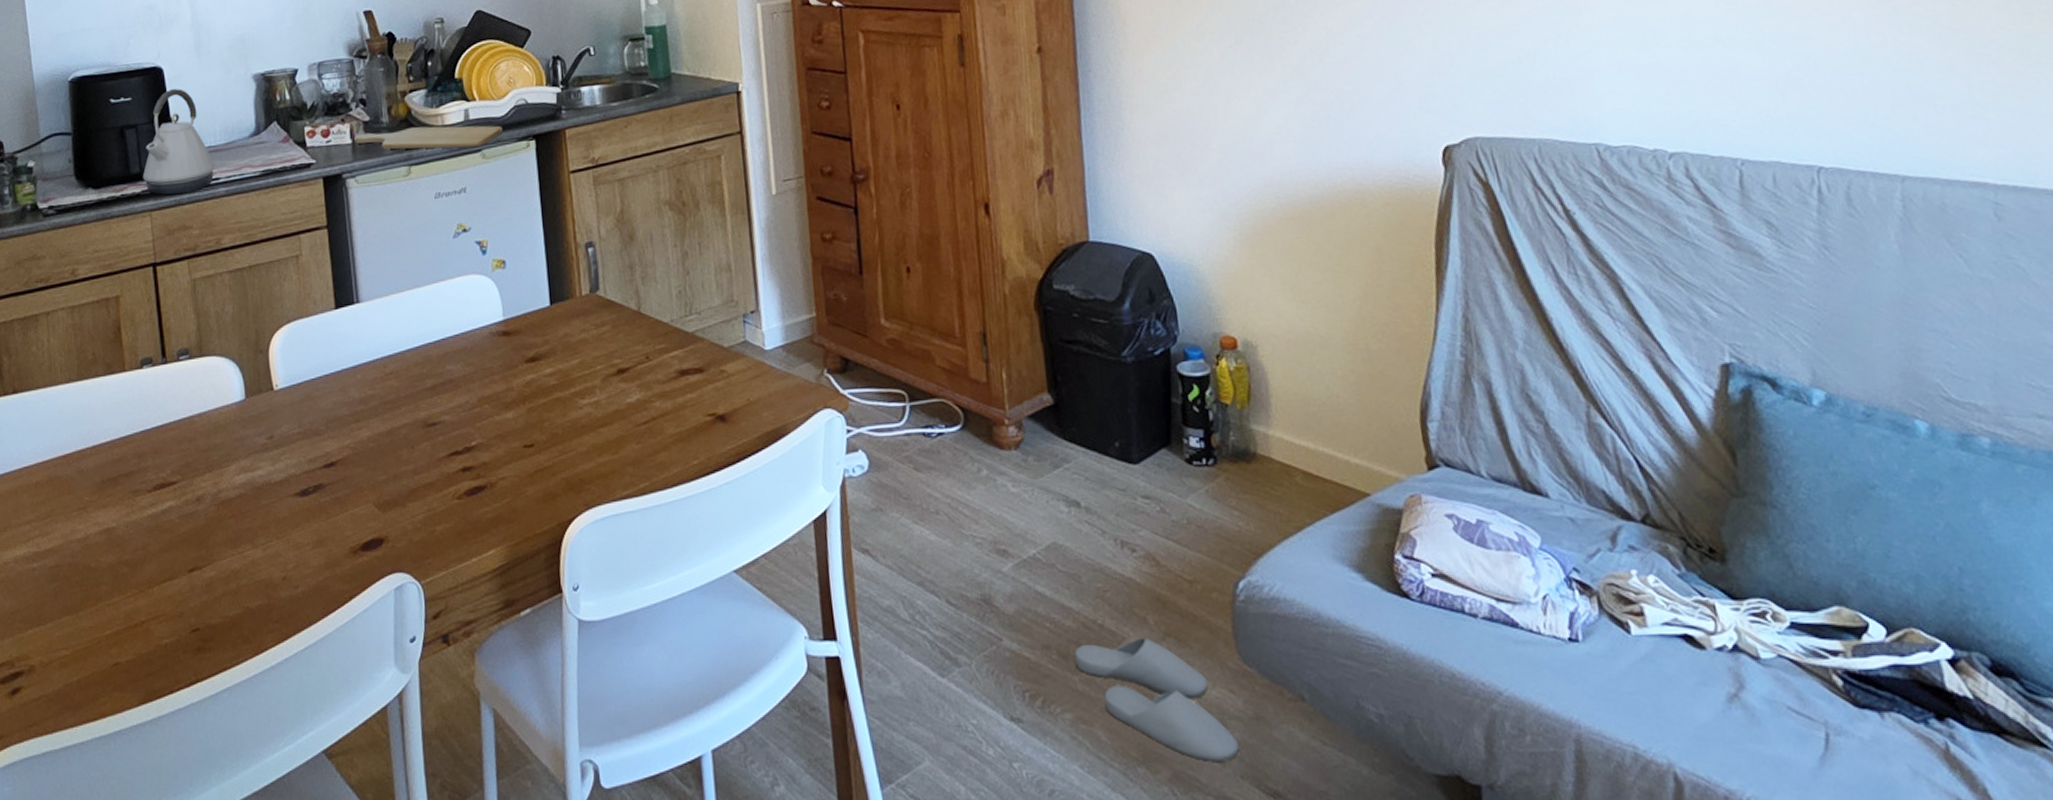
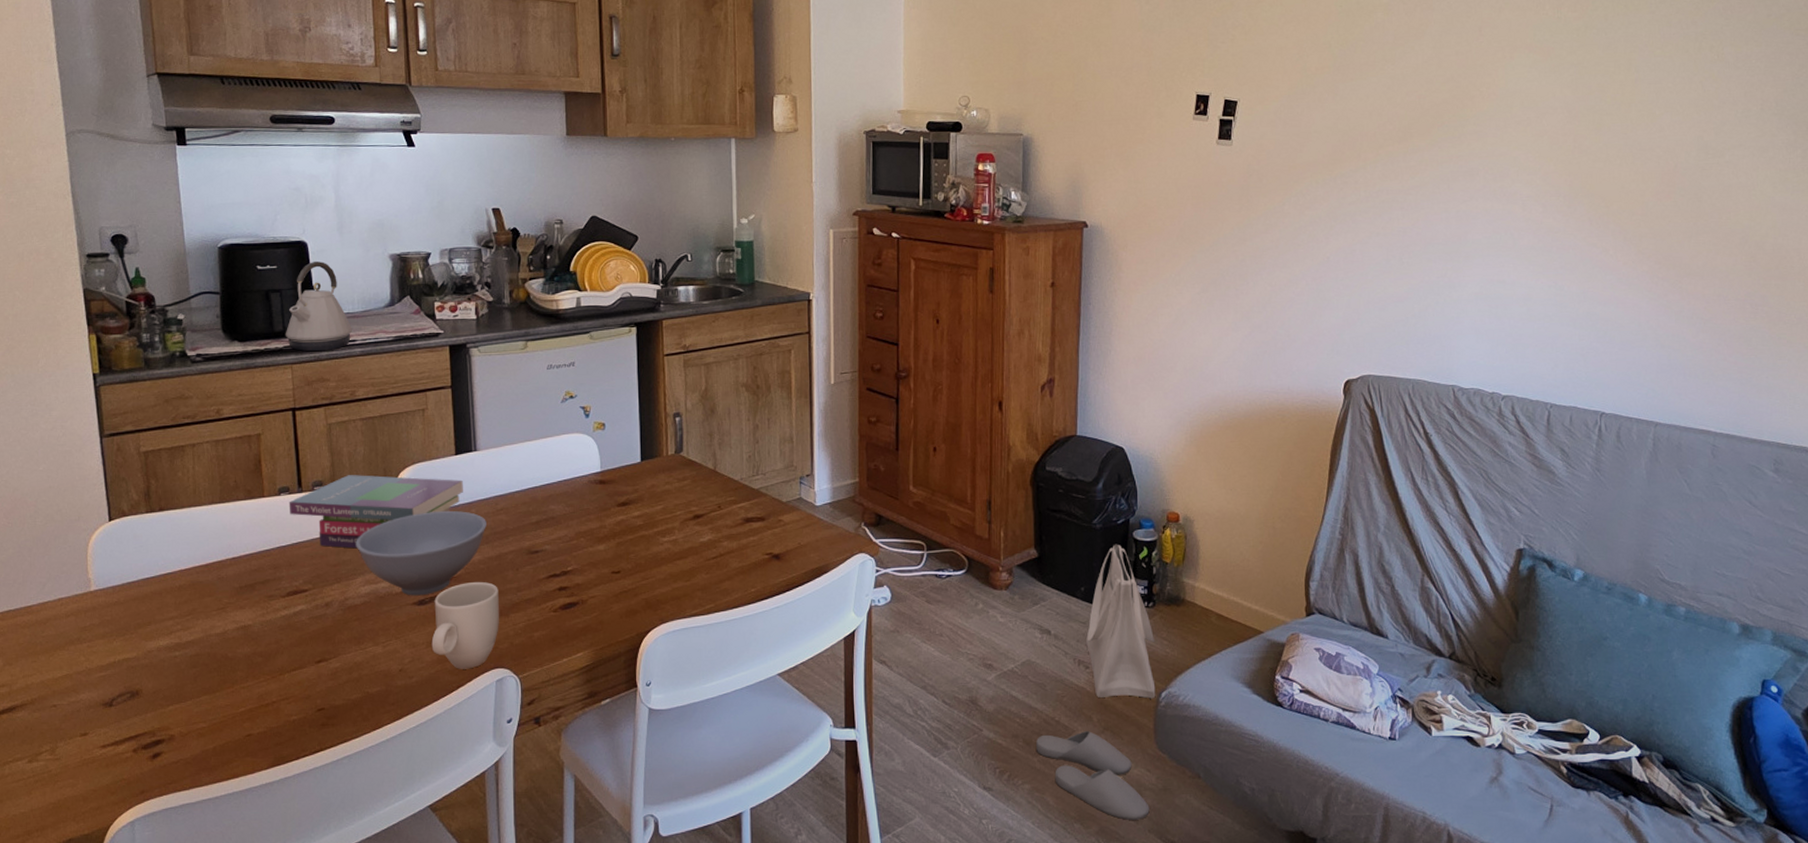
books: none [152,339,346,429] -> present [289,475,463,549]
bowl: none [227,377,375,485] -> present [356,511,486,596]
mug: none [317,464,396,575] -> present [431,582,500,669]
chopping board: present [354,125,503,150] -> none [479,308,609,330]
tote bag: none [1128,382,1231,592] -> present [1086,544,1156,699]

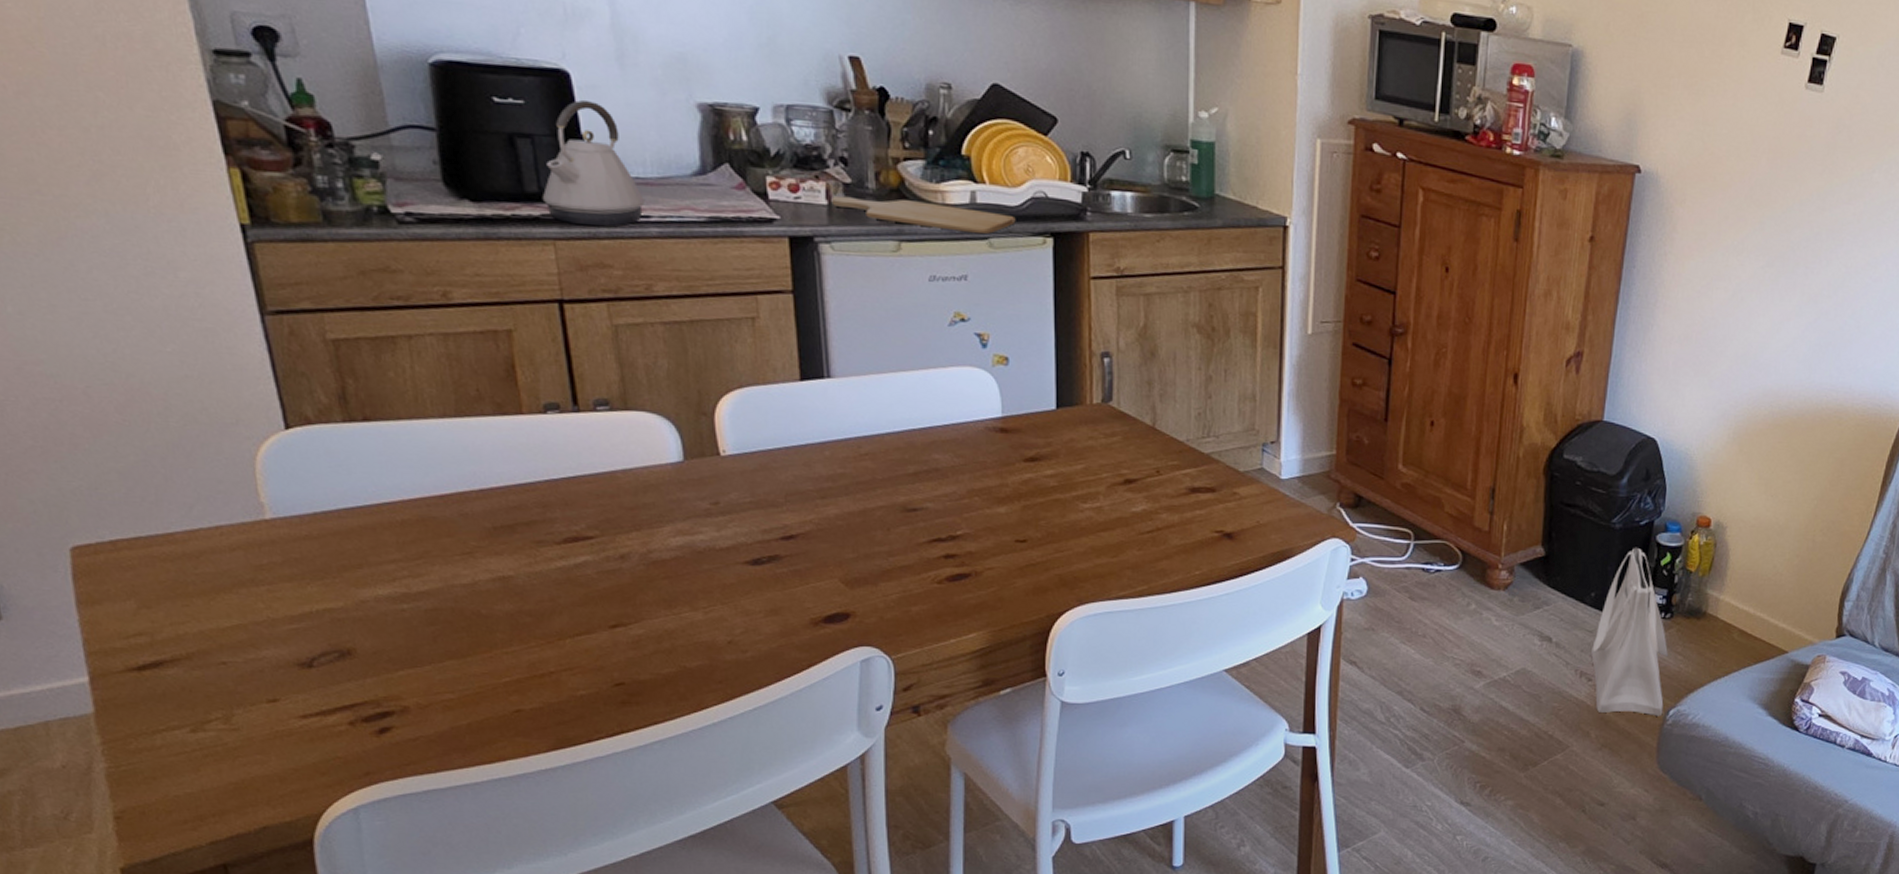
books: present [289,475,463,549] -> none [559,394,812,490]
bowl: present [356,511,486,596] -> none [660,450,846,554]
mug: present [431,582,500,669] -> none [771,541,866,645]
chopping board: none [479,308,609,330] -> present [831,195,1016,235]
slippers: present [1035,731,1150,820] -> none [1523,747,1643,841]

